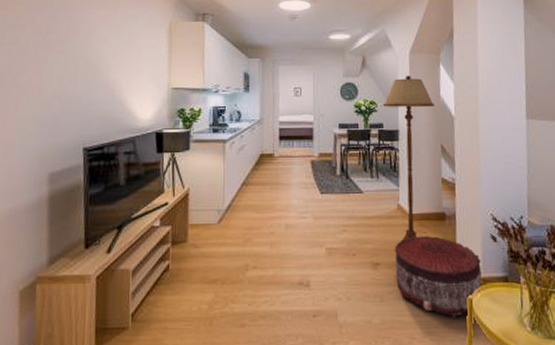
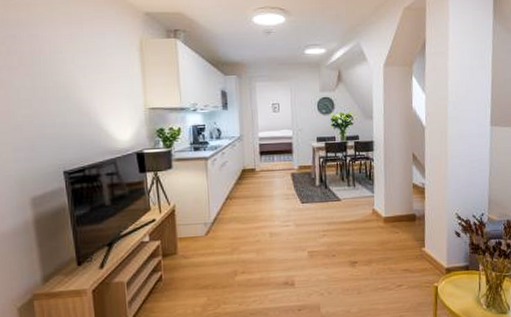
floor lamp: present [382,76,435,241] -> none [358,88,407,241]
pouf: present [395,235,482,318] -> none [370,234,446,303]

